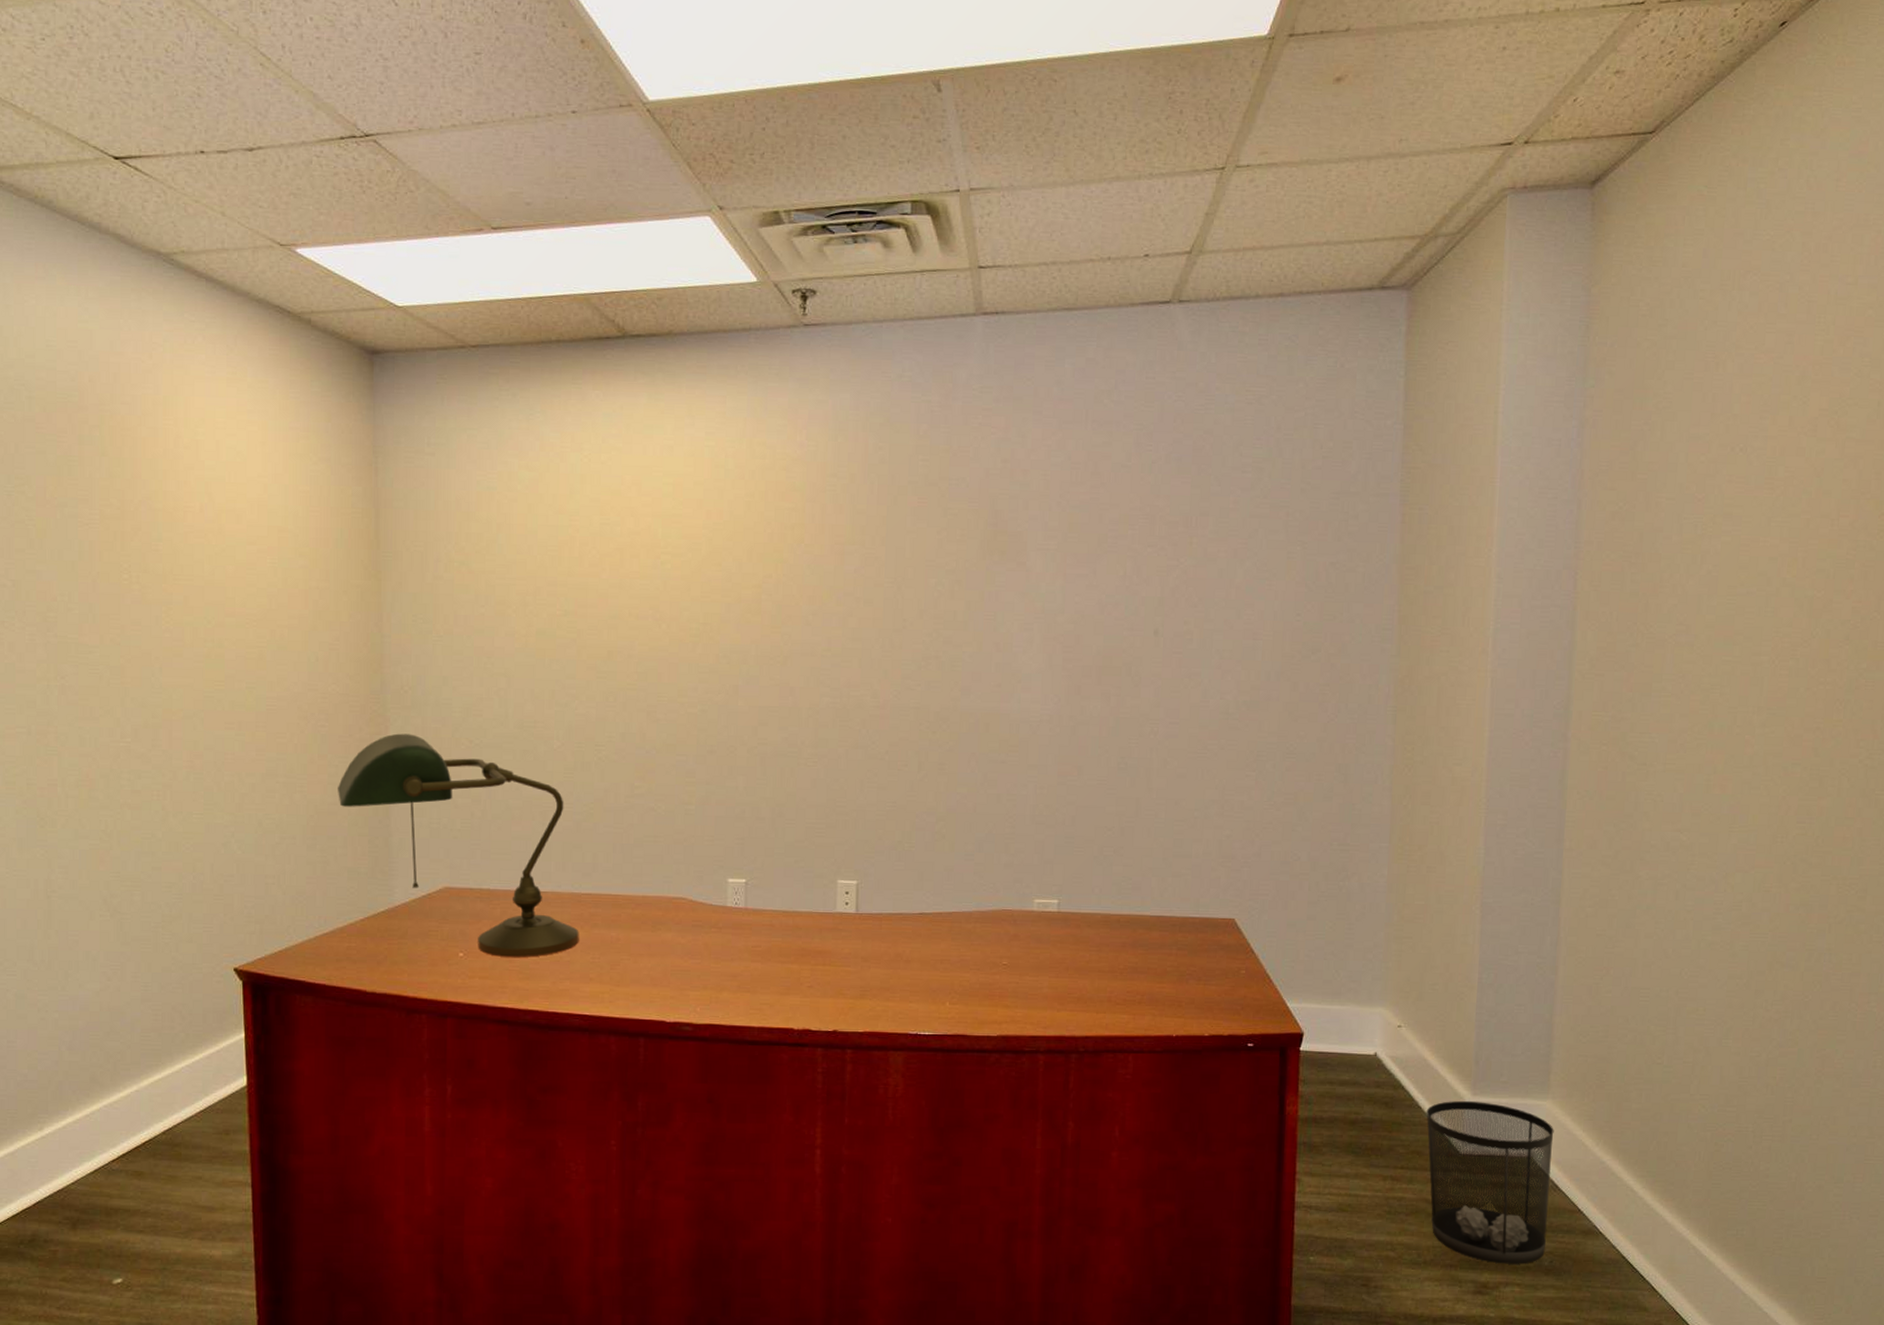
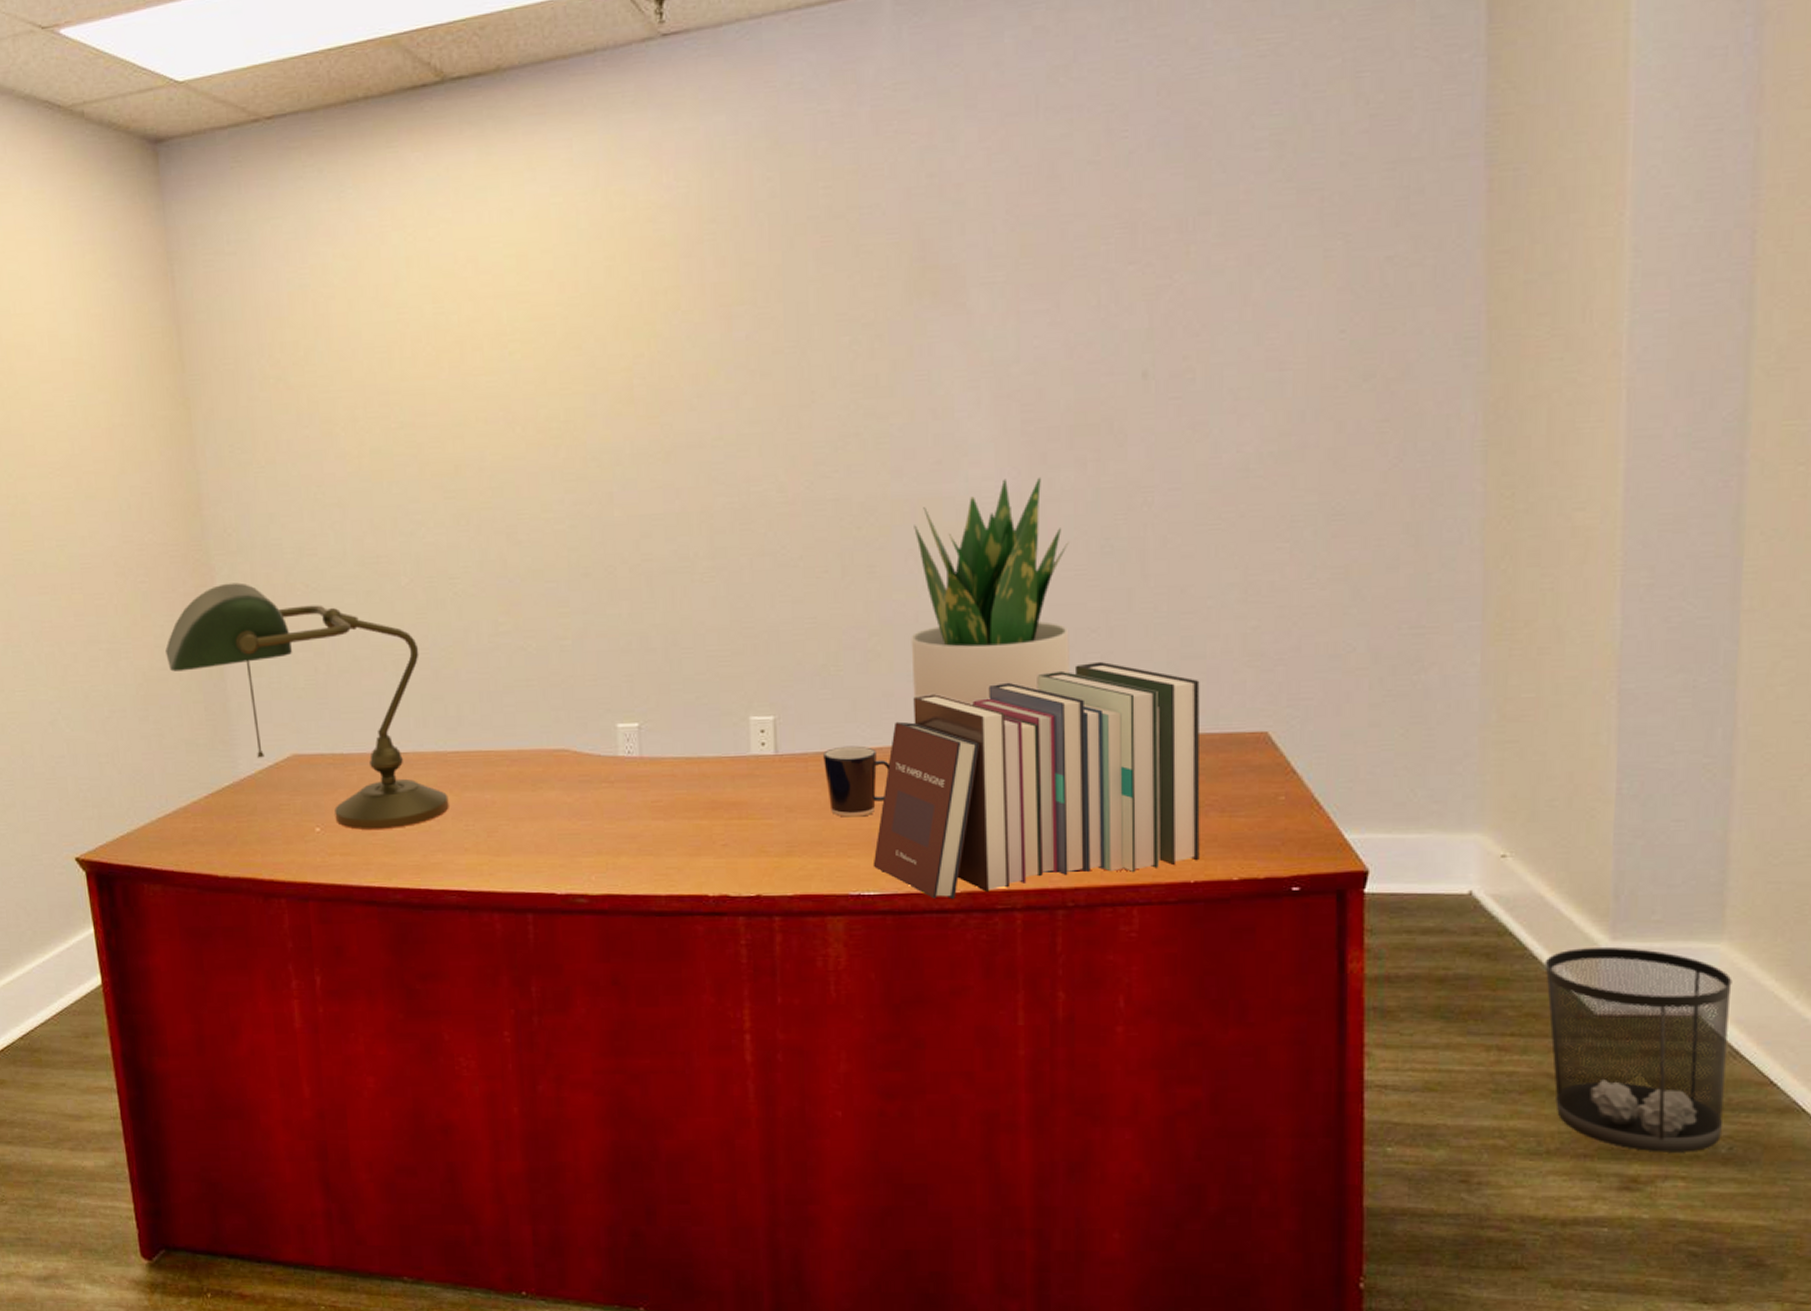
mug: none [895,909,947,969] -> present [823,745,889,817]
books: none [929,854,1186,1042] -> present [873,661,1200,900]
planter: none [969,703,1094,882] -> present [911,478,1069,705]

